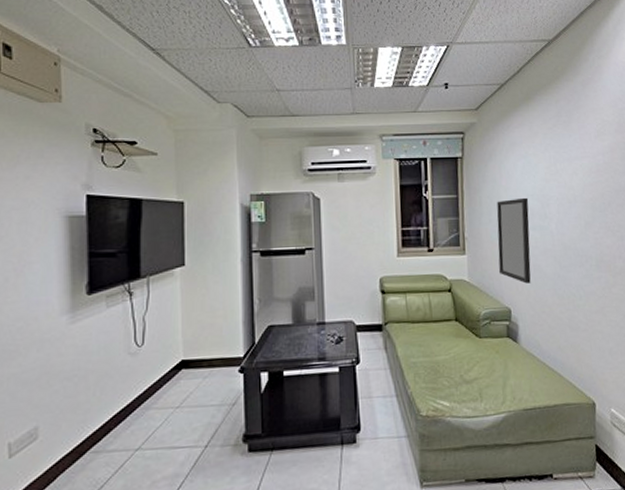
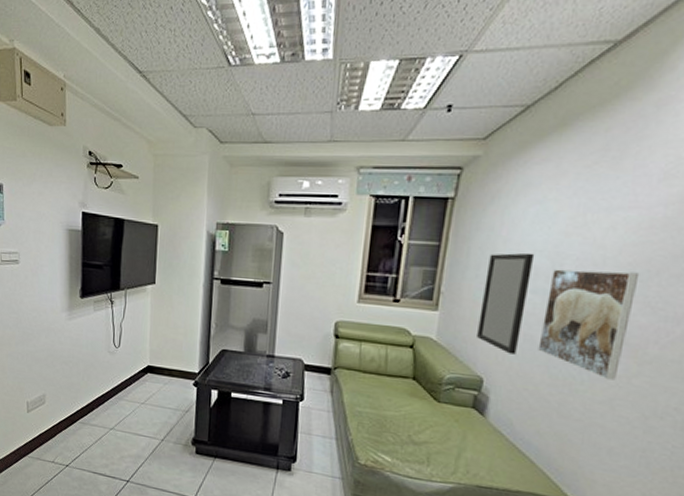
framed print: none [543,205,602,293] -> present [538,269,640,381]

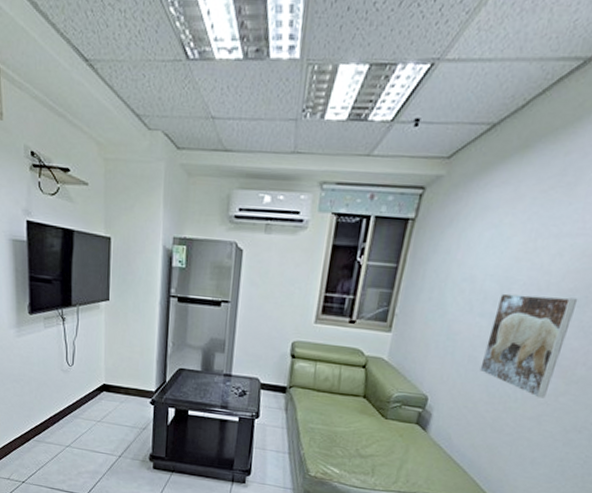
home mirror: present [477,252,535,355] -> none [425,277,486,375]

